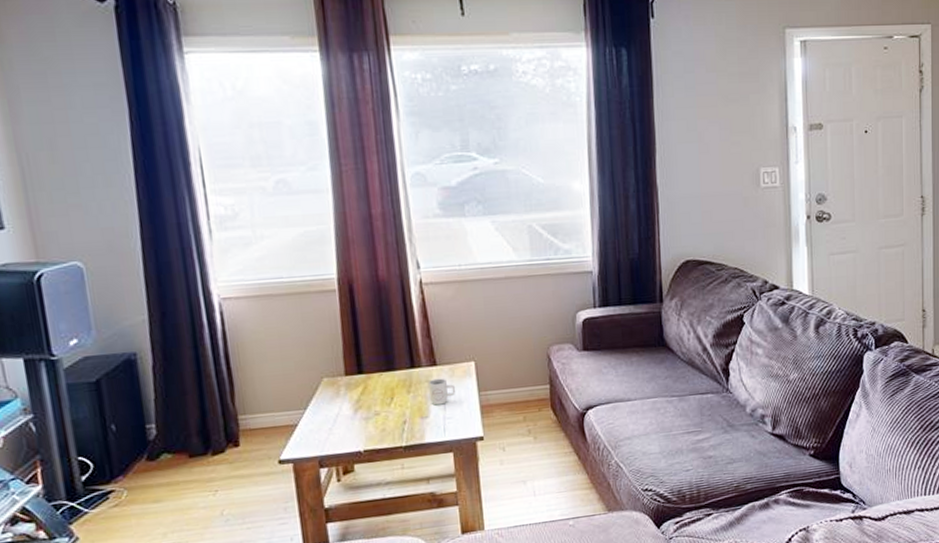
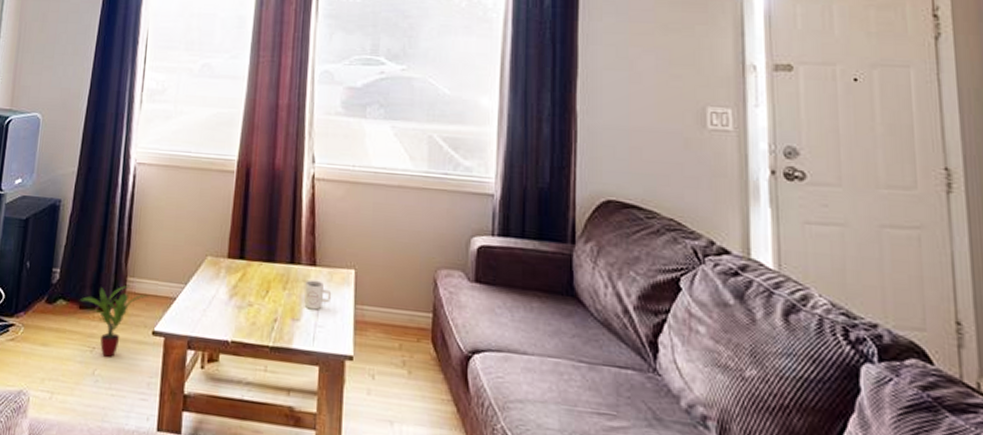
potted plant: none [186,423,267,496] -> present [79,284,149,357]

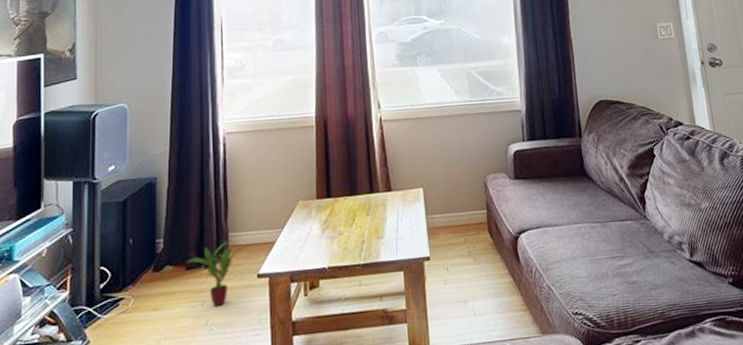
mug: present [303,280,332,310] -> none [384,202,407,227]

